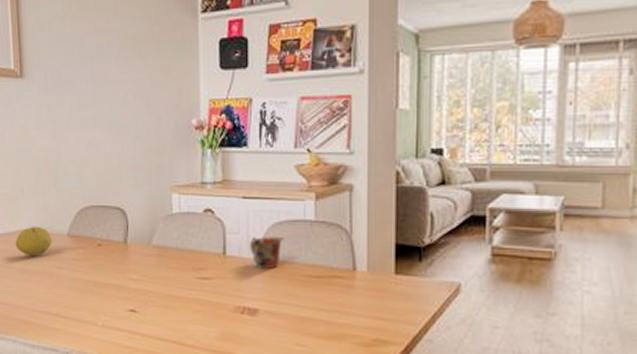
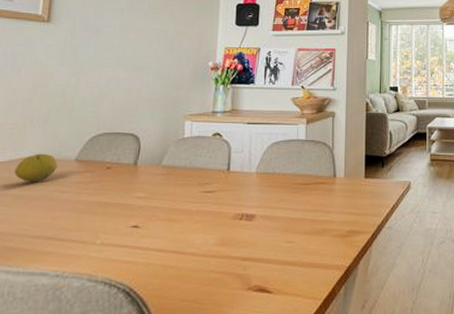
mug: present [249,236,284,269] -> none [250,153,280,180]

